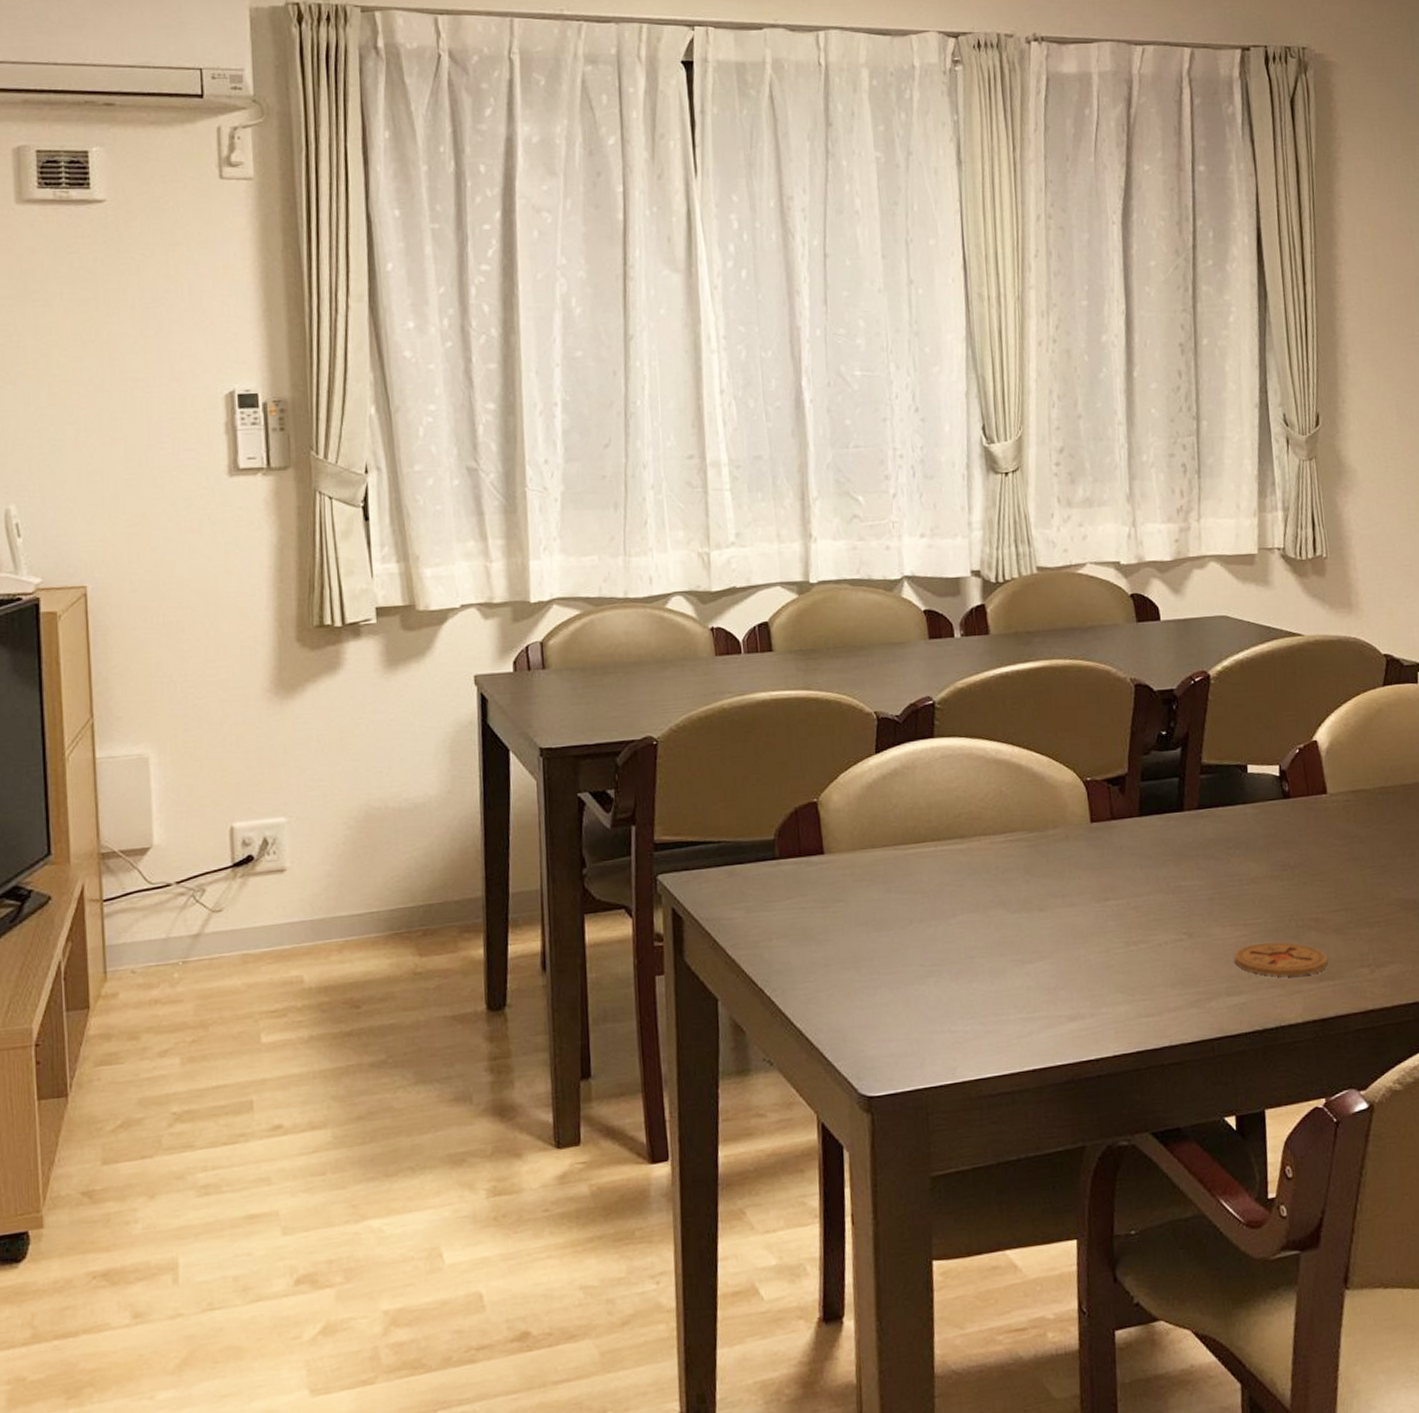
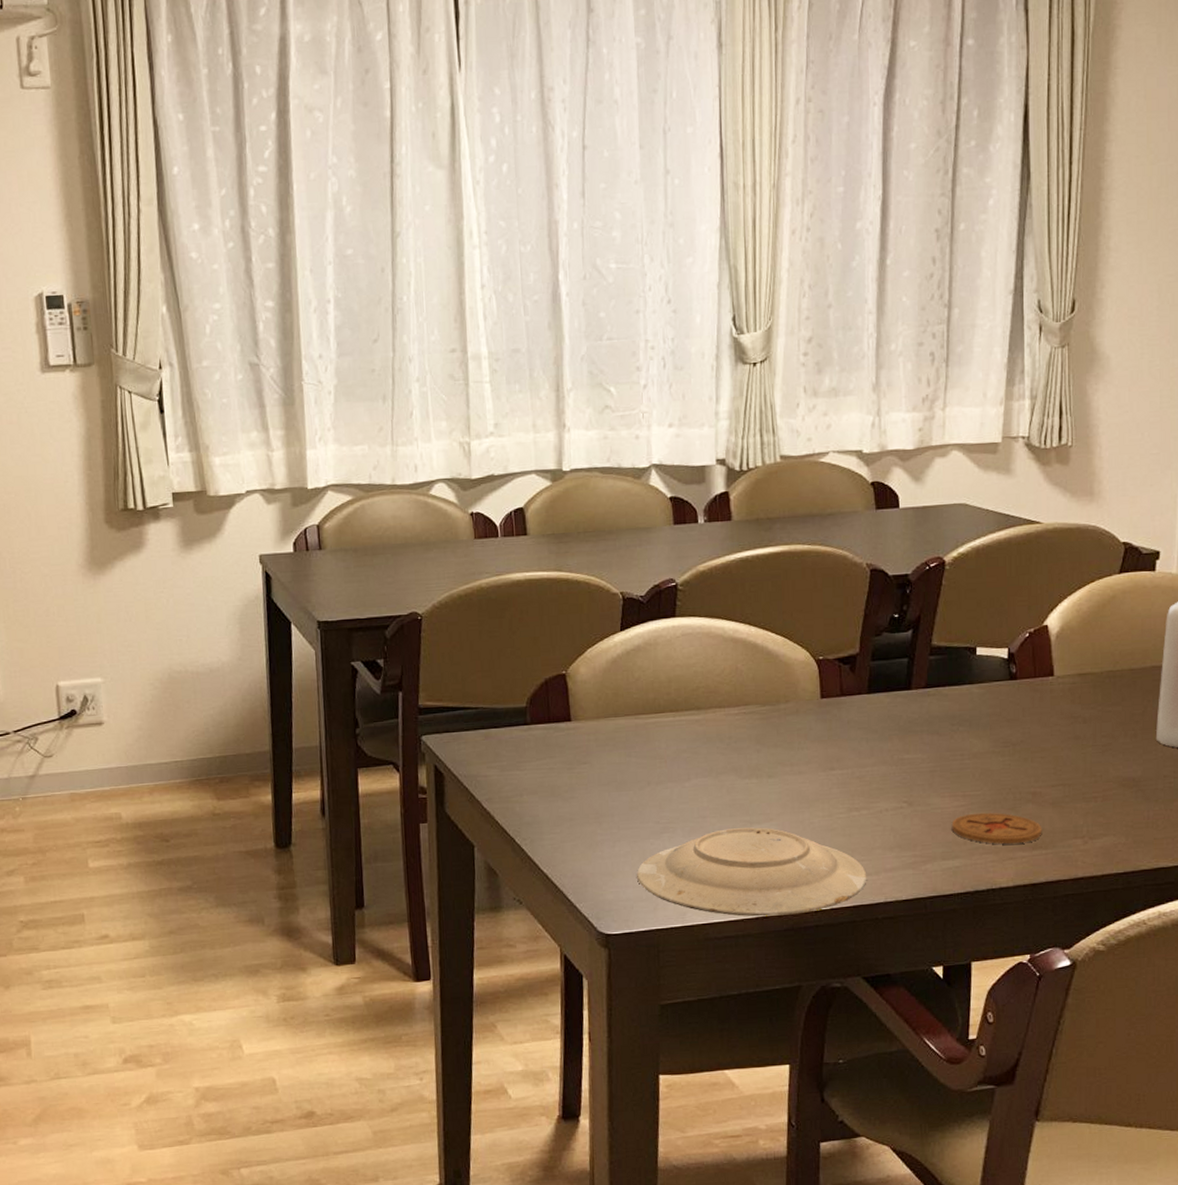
plate: none [901,966,1150,1069] -> present [637,827,867,917]

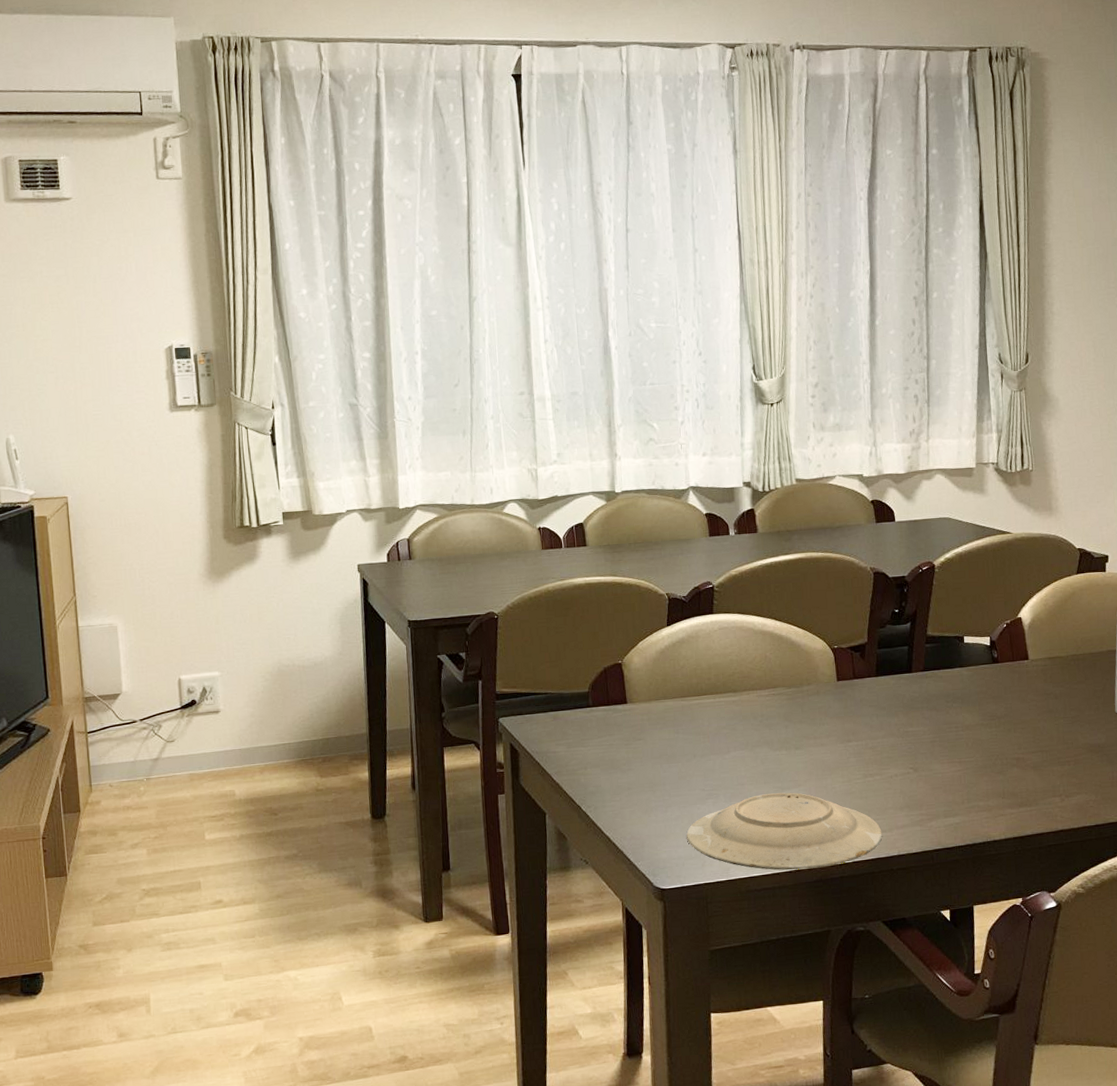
coaster: present [951,812,1042,844] -> none [950,776,1027,803]

